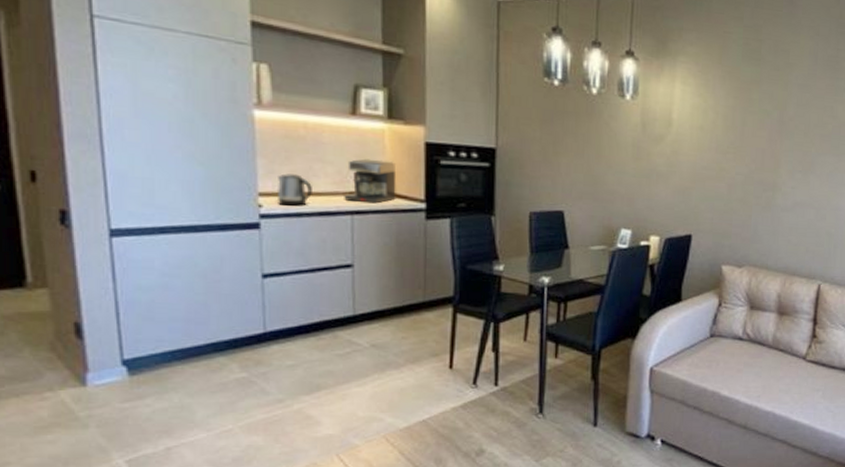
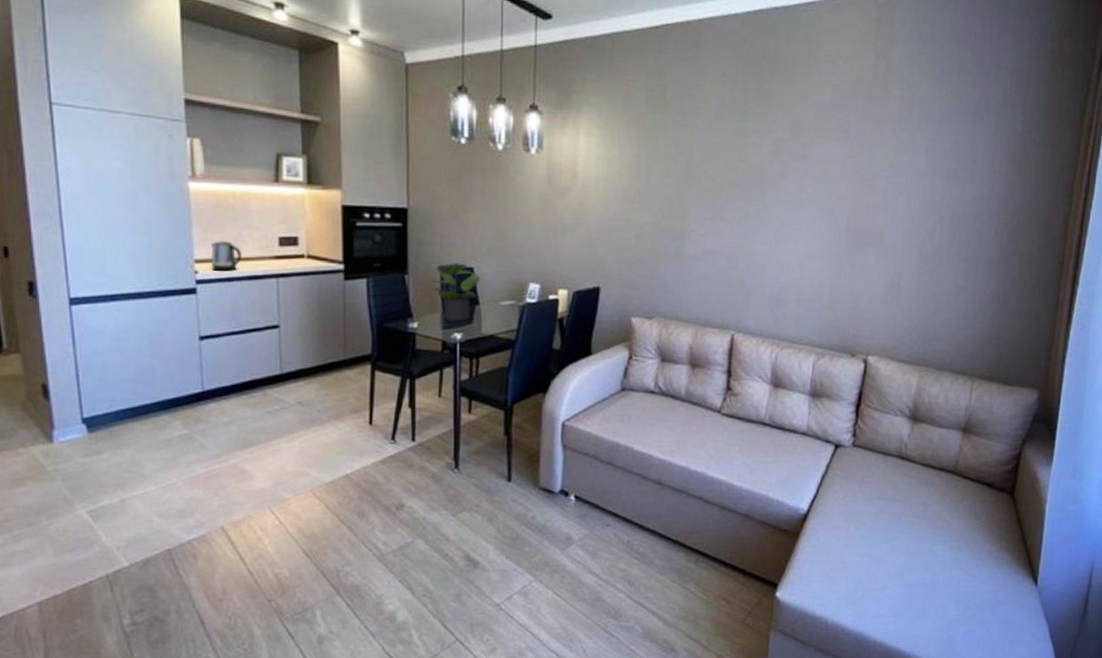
coffee maker: present [344,158,396,204] -> none [270,223,317,266]
potted plant: none [518,206,571,265] -> present [431,263,481,321]

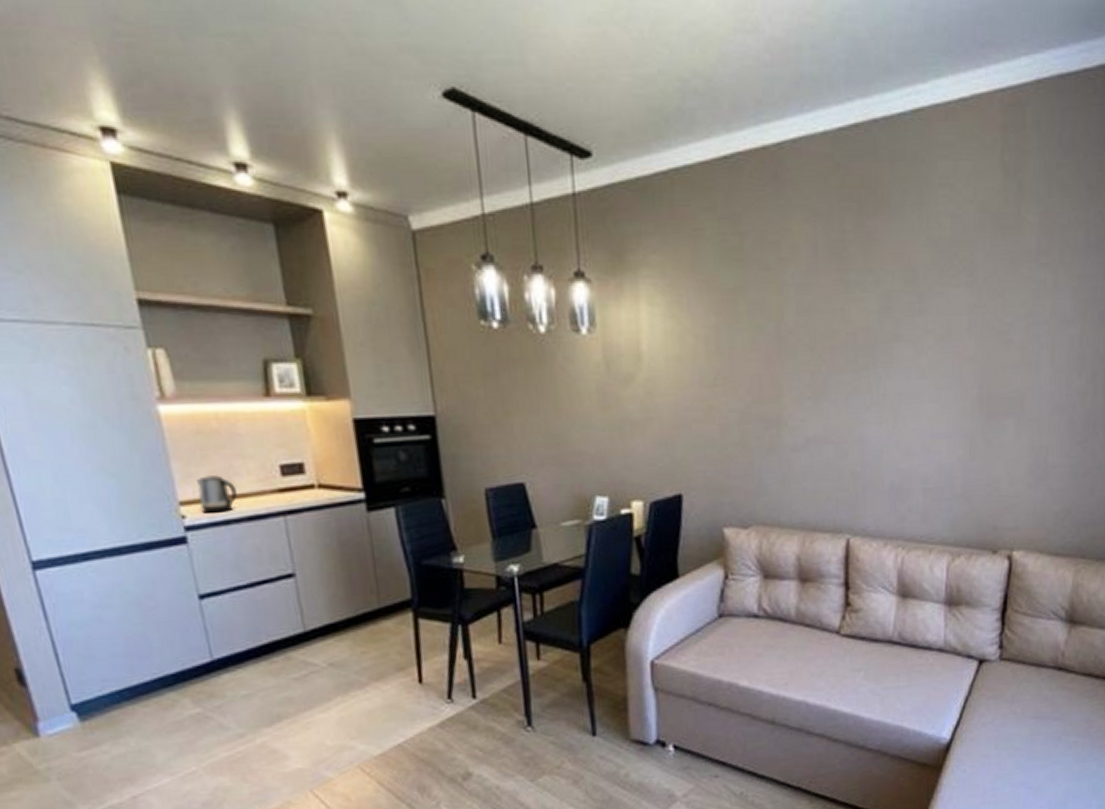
potted plant: present [431,263,481,321] -> none [474,479,535,551]

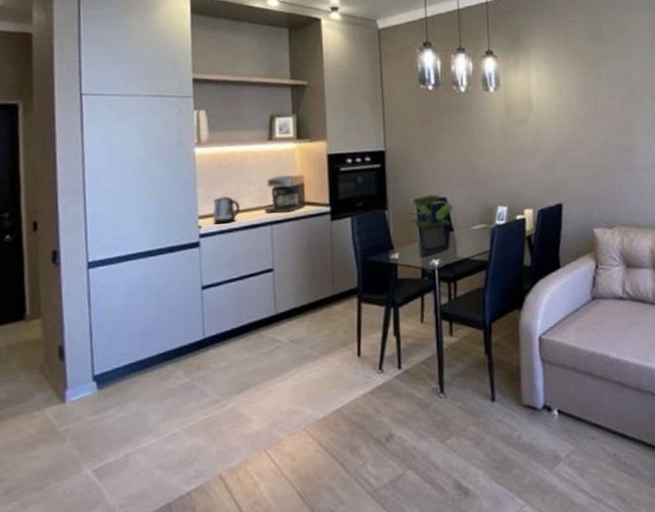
coffee maker: none [270,447,330,500] -> present [265,175,306,213]
potted plant: none [474,479,535,551] -> present [408,194,453,249]

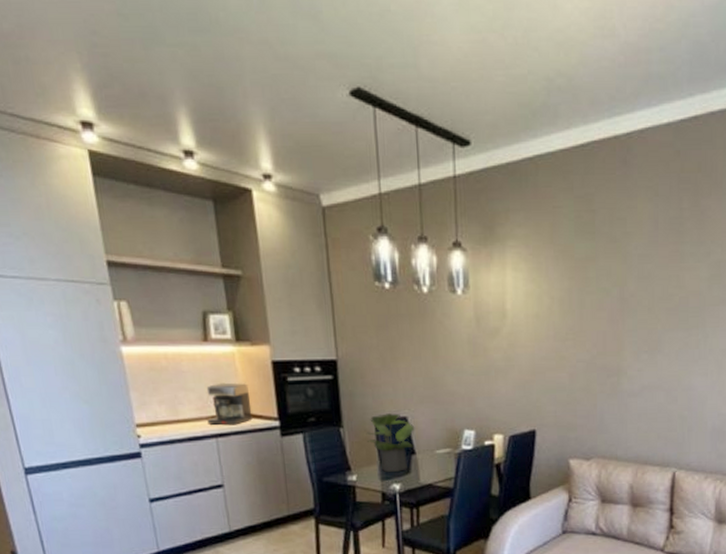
kettle: present [212,196,240,225] -> none [150,404,180,435]

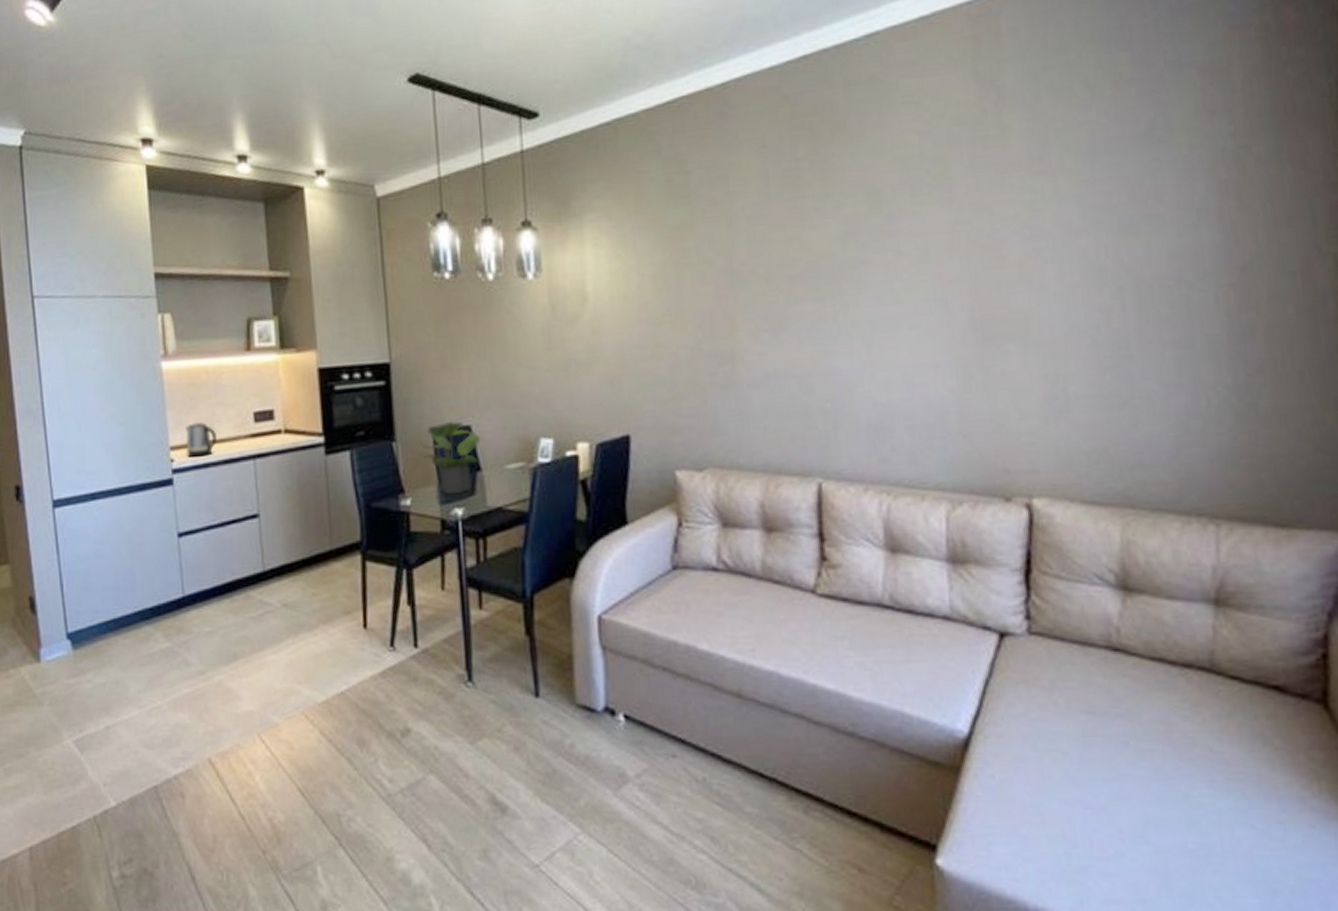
kettle: none [150,404,180,435] -> present [185,422,217,458]
coffee maker: present [206,382,252,426] -> none [245,395,294,444]

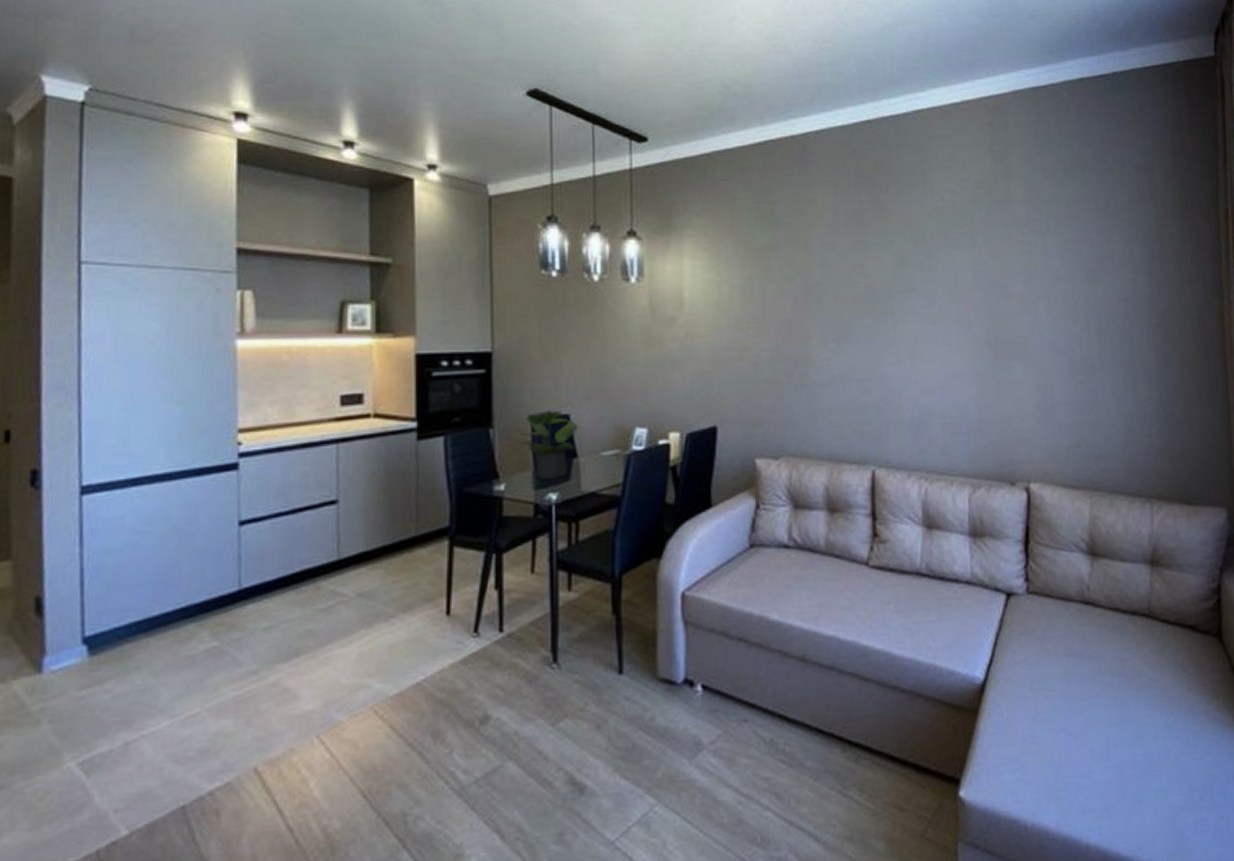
kettle: present [185,422,217,458] -> none [257,404,295,442]

